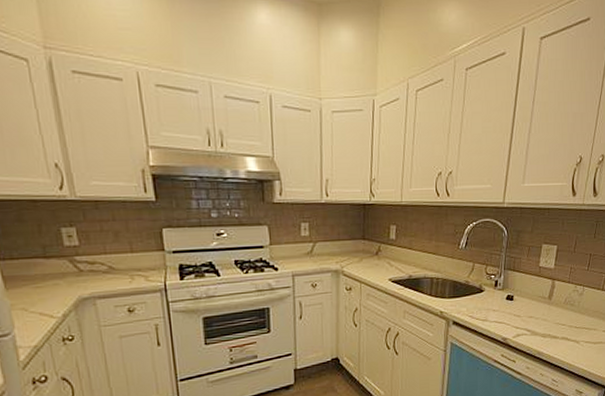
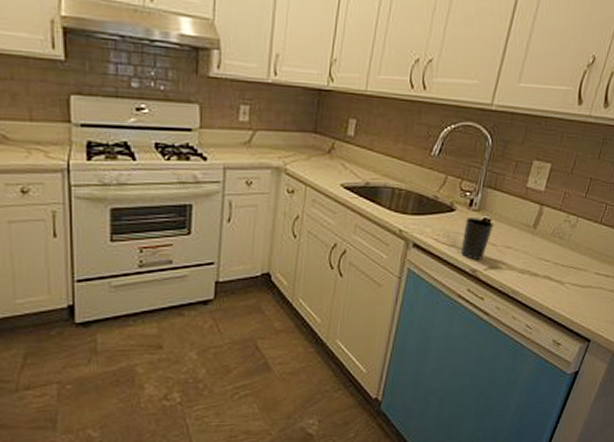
cup: none [492,295,517,330] -> present [461,217,494,260]

